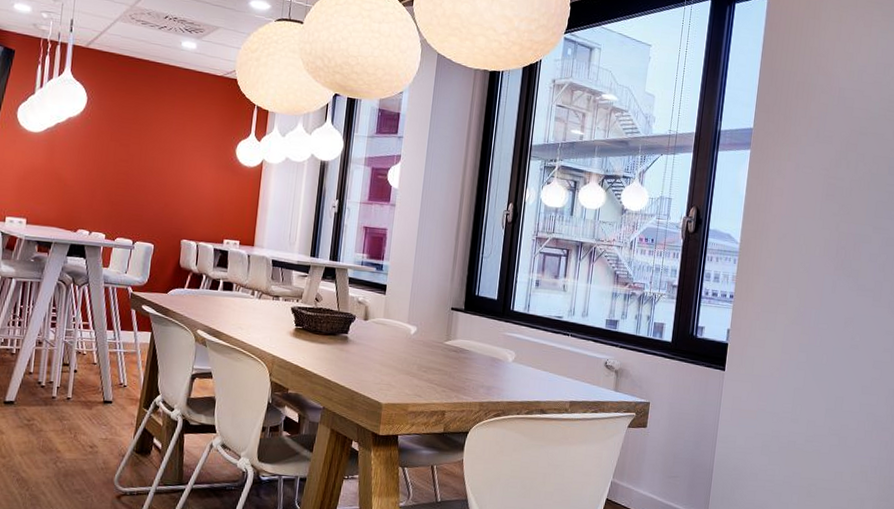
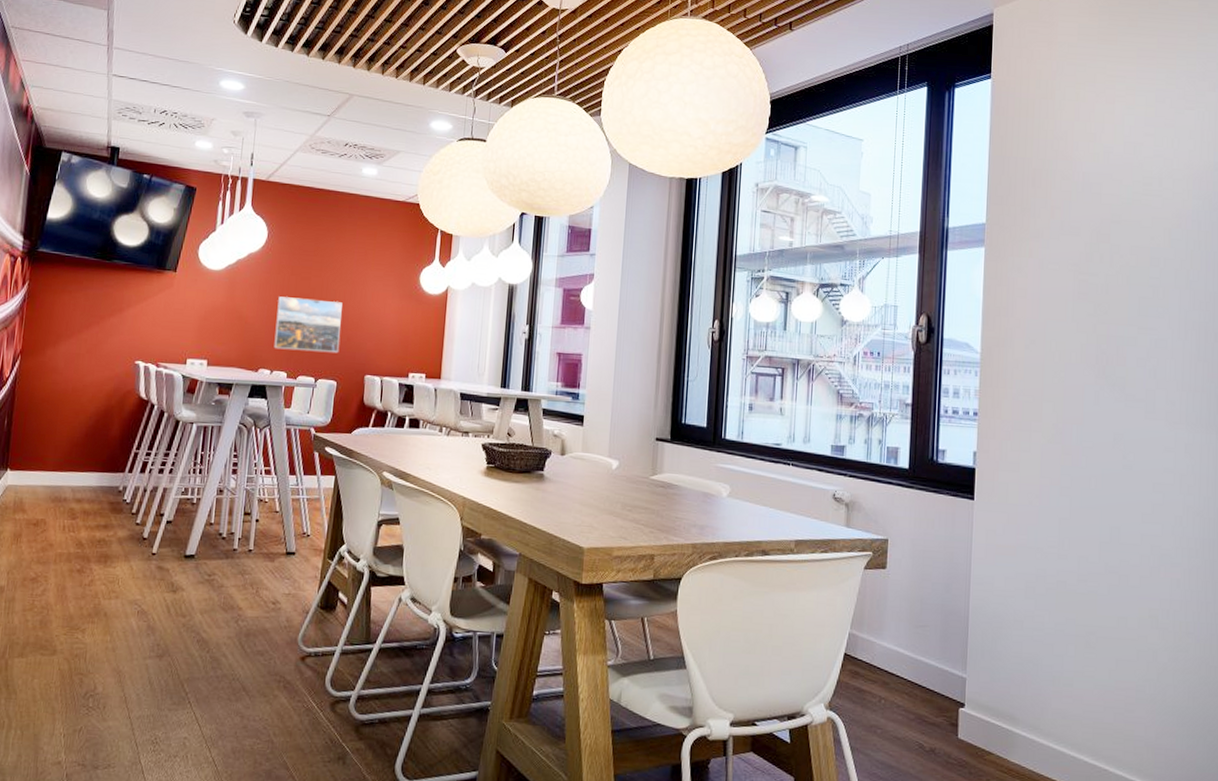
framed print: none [92,161,161,217] -> present [274,296,342,352]

